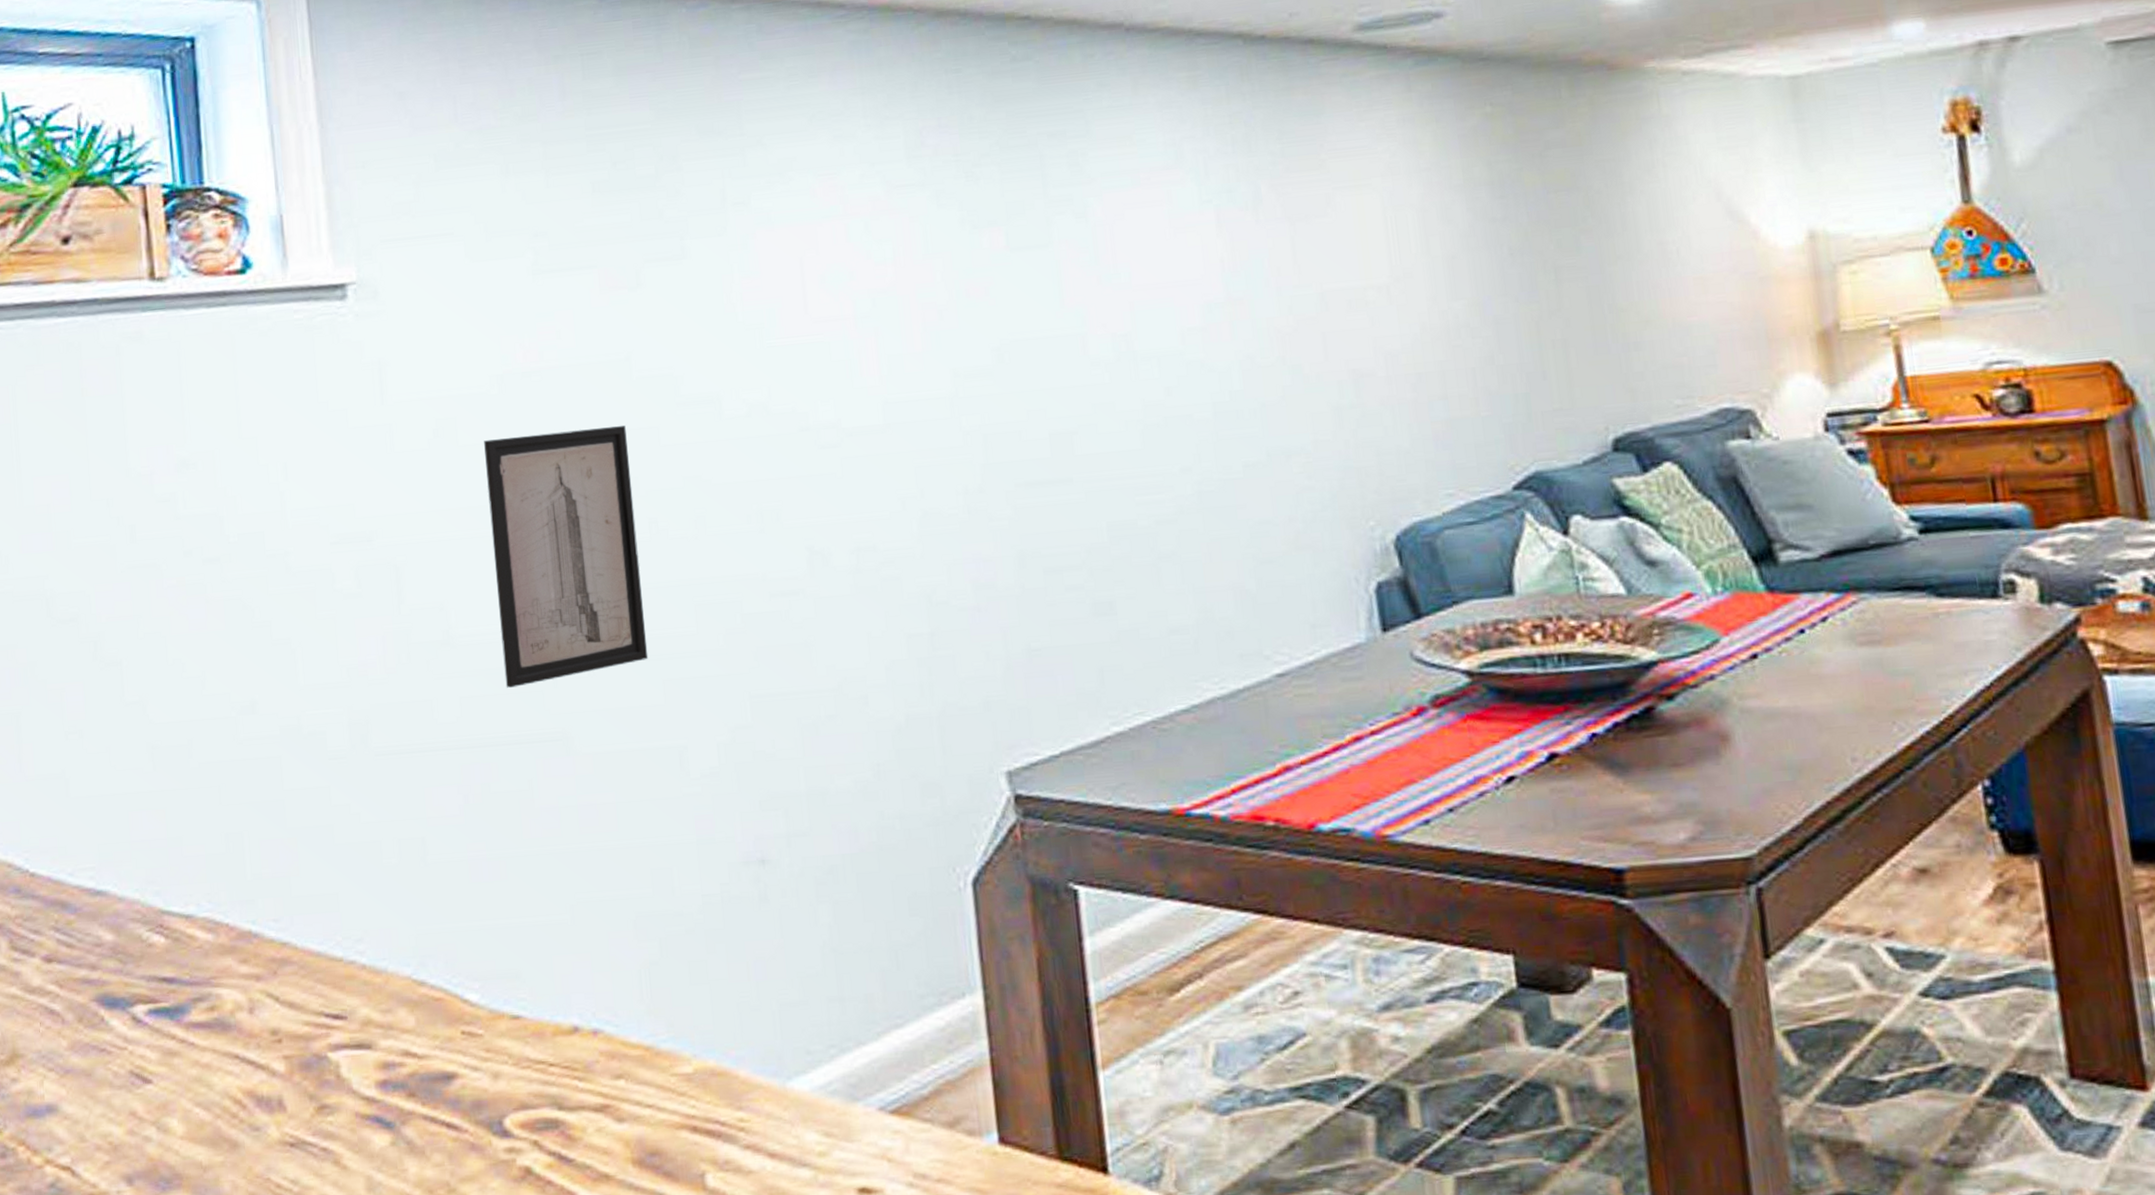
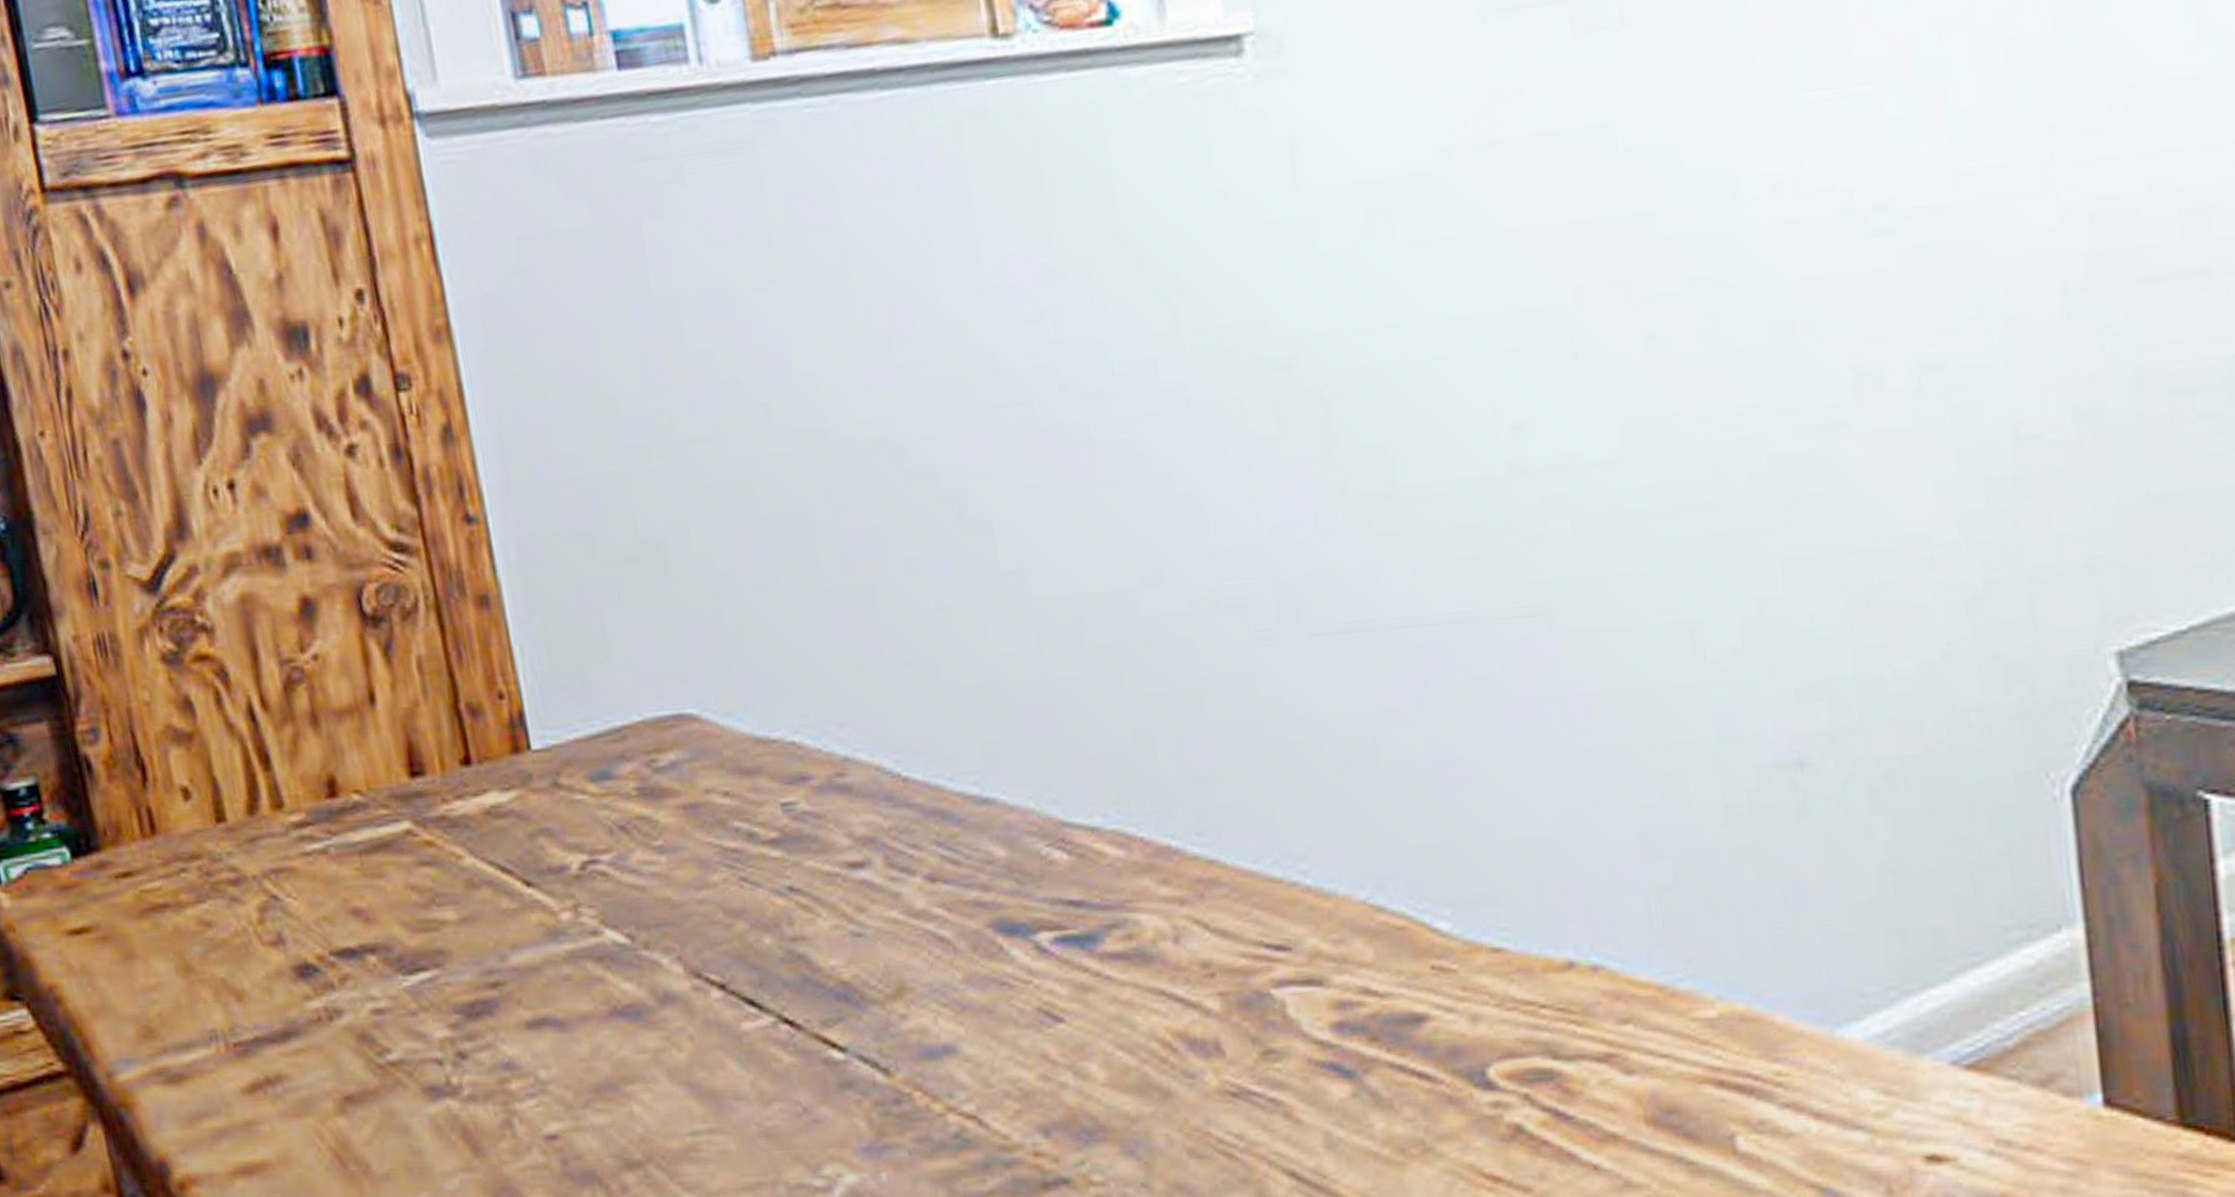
wall art: present [484,426,649,688] -> none [1428,212,1649,551]

